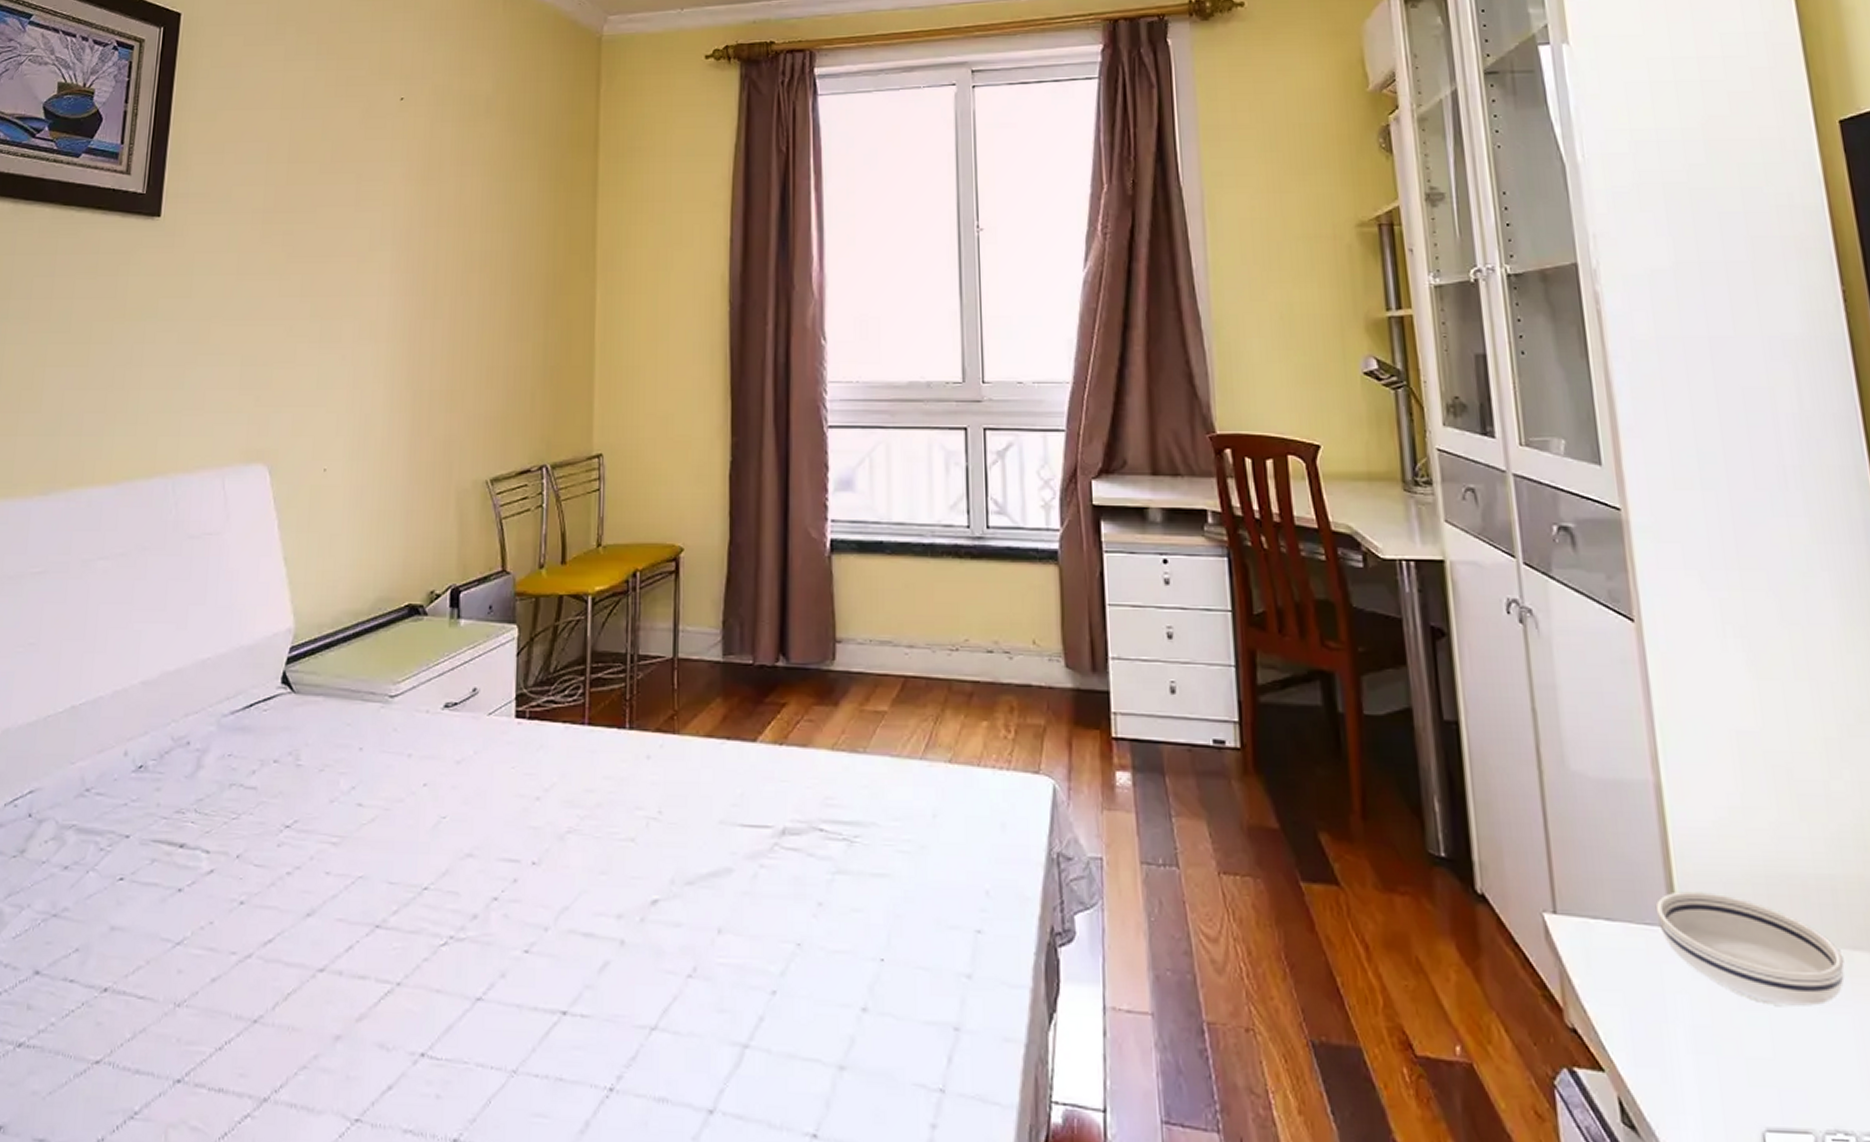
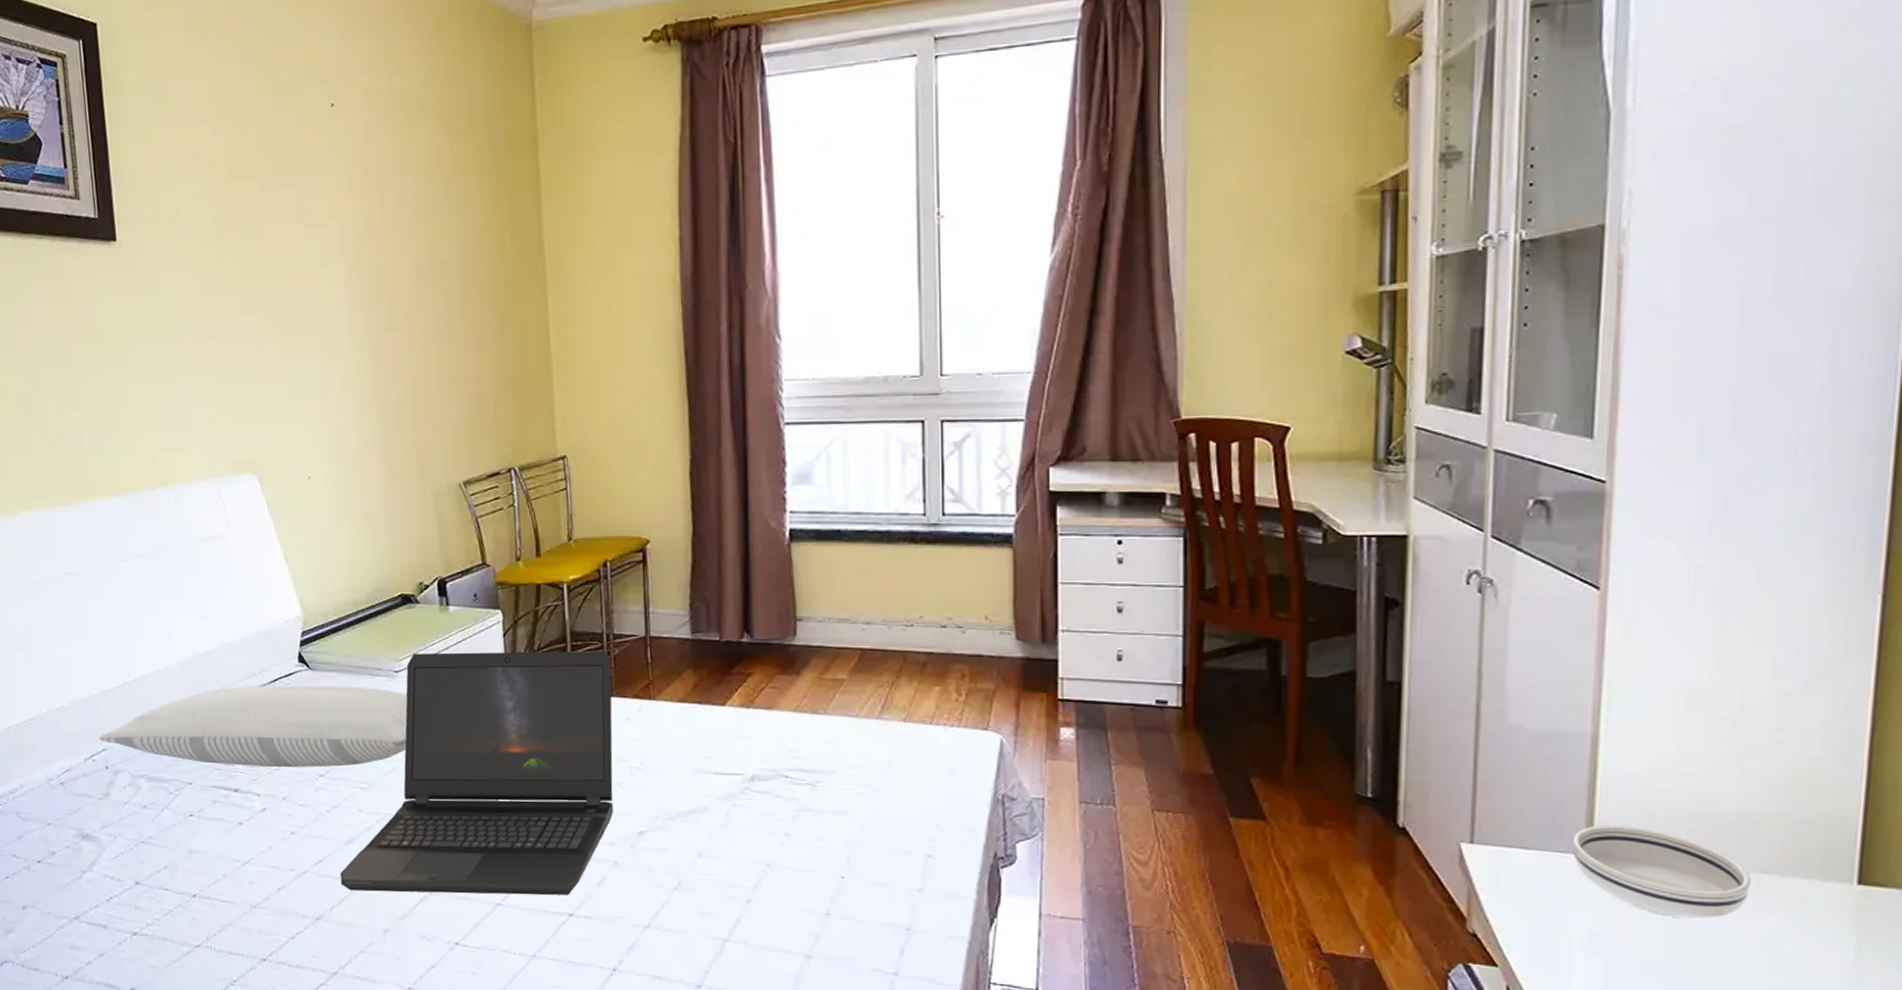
pillow: none [27,711,400,816] -> present [98,685,408,767]
laptop computer: none [290,674,634,986] -> present [340,651,614,895]

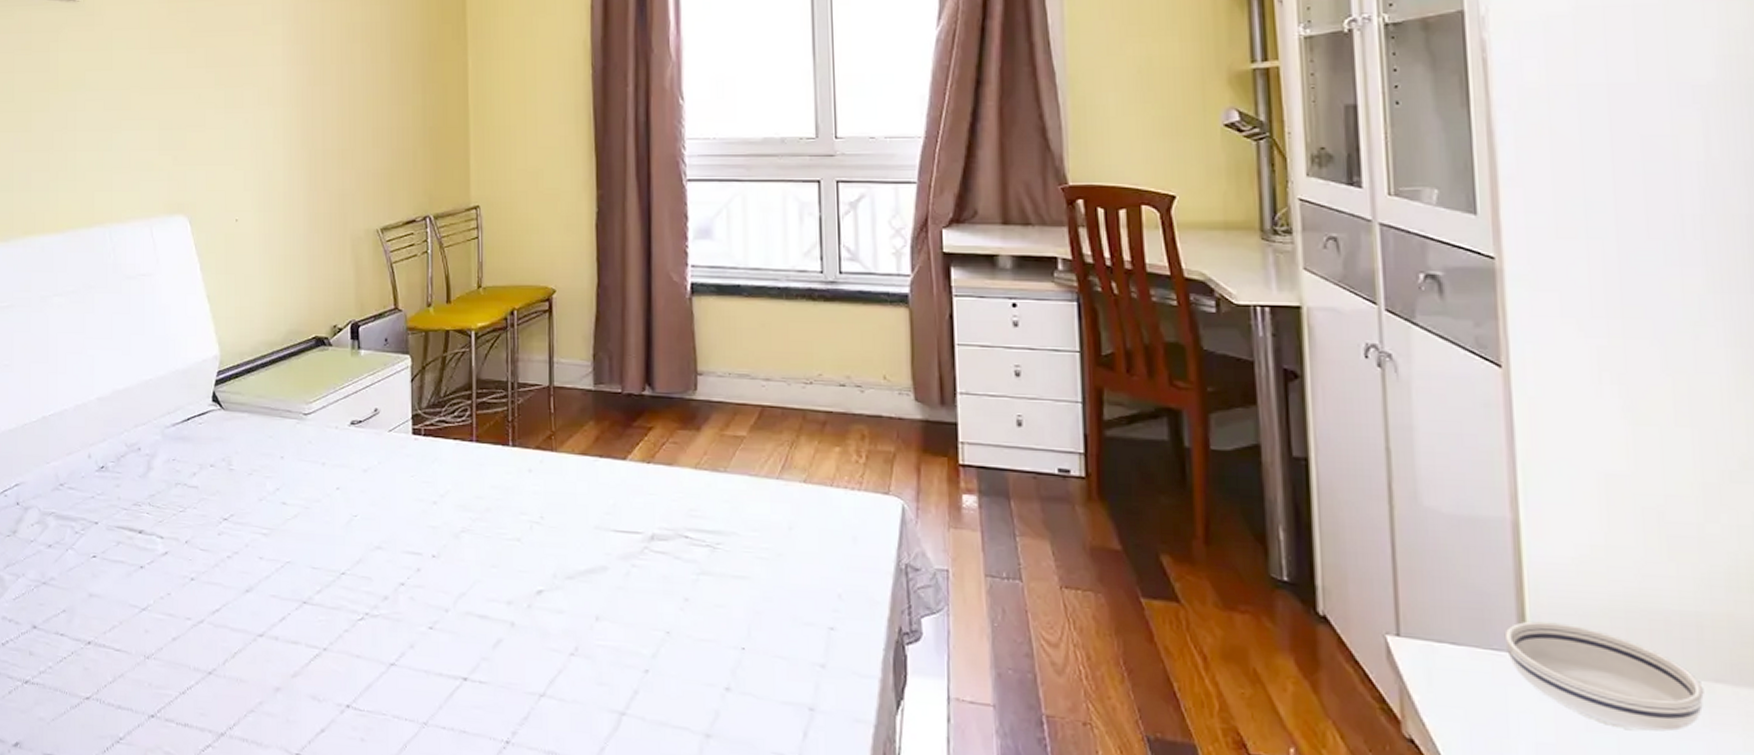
pillow: present [98,685,408,767] -> none [13,424,314,511]
laptop computer: present [340,651,614,895] -> none [235,396,516,657]

